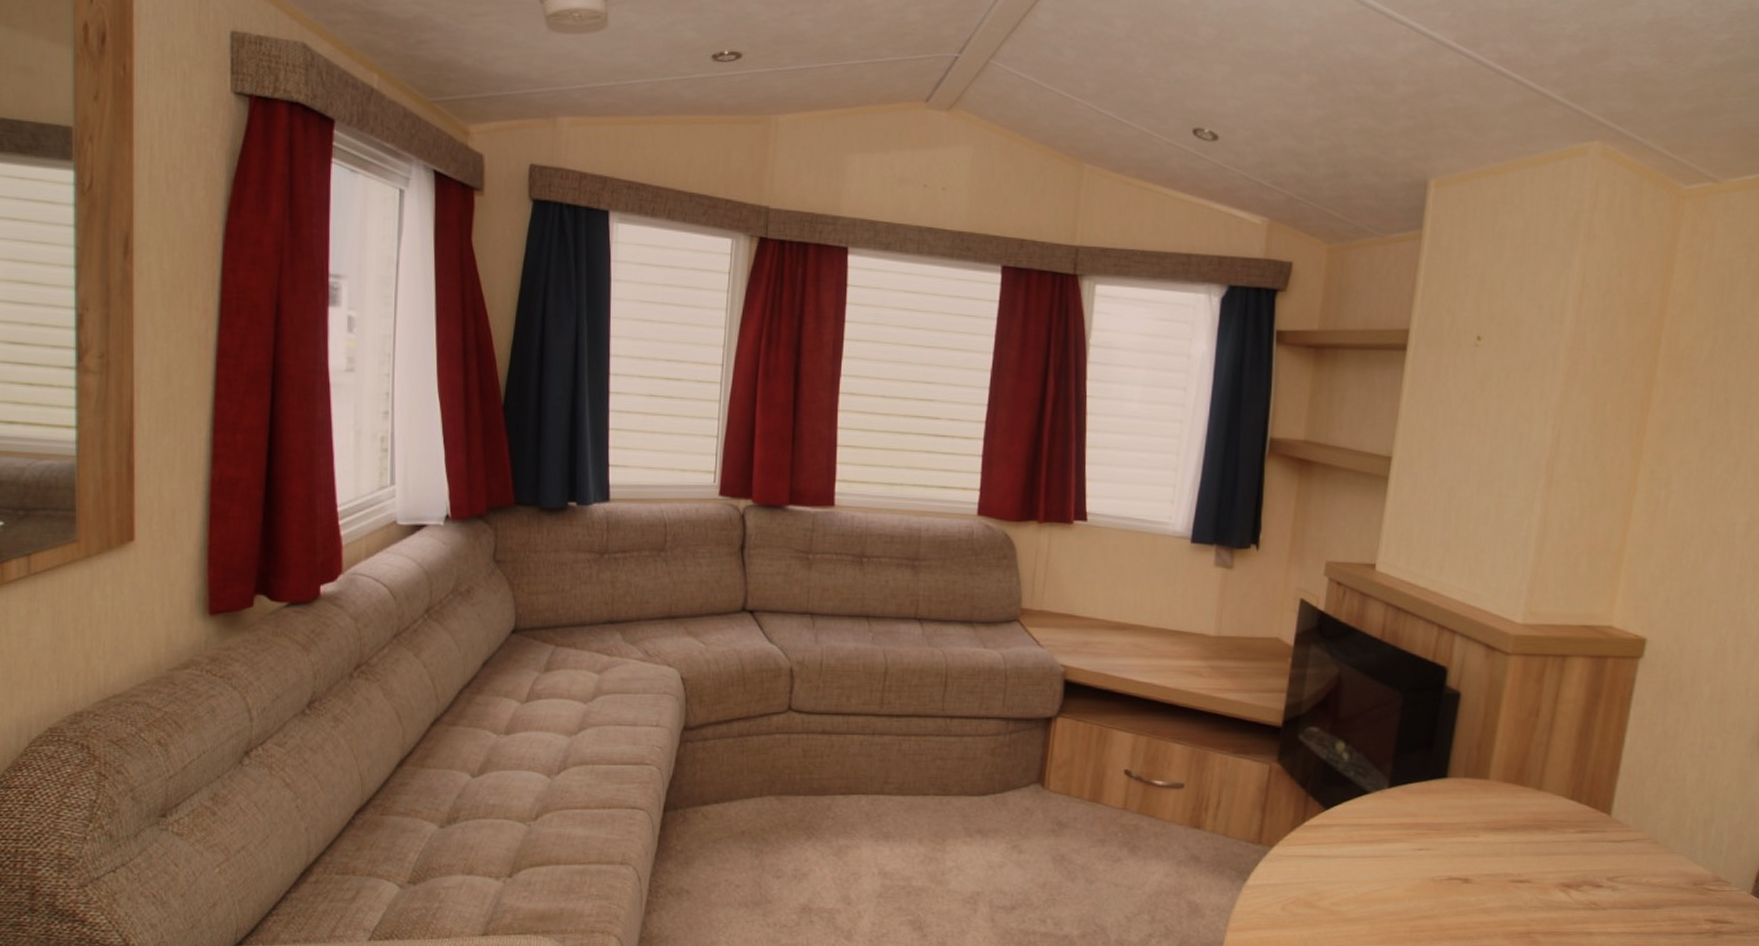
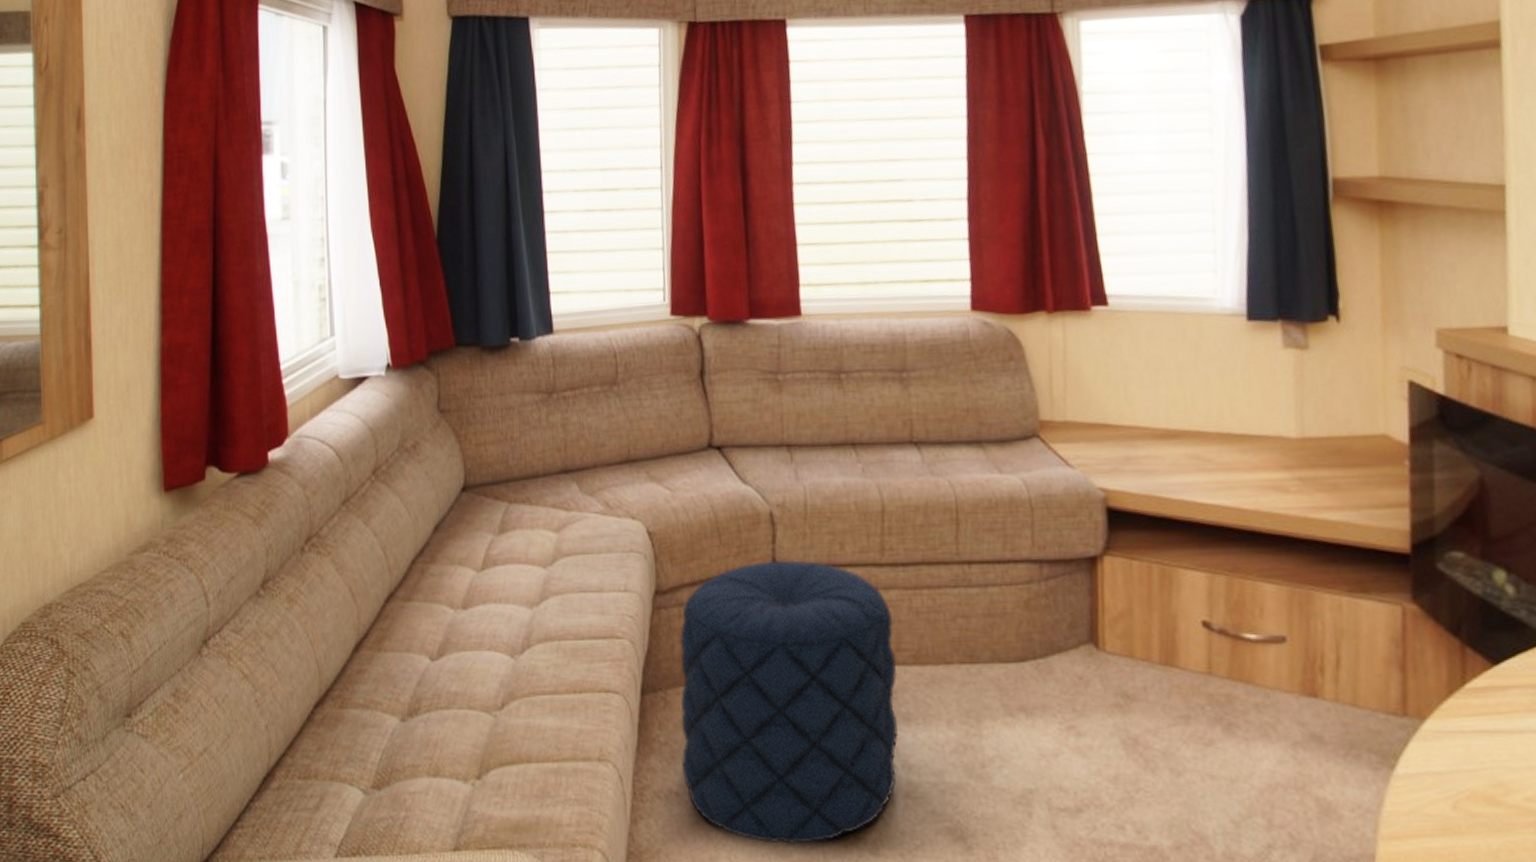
pouf: none [693,707,884,932] -> present [680,560,898,844]

